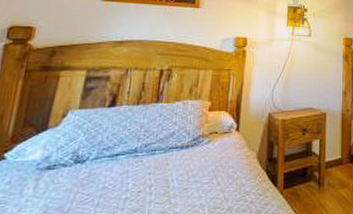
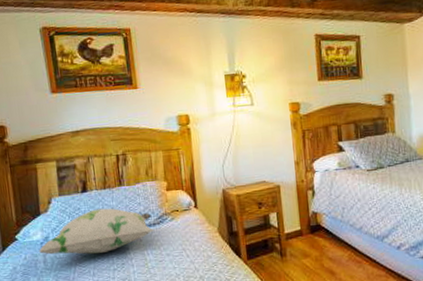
decorative pillow: none [30,126,186,180] -> present [38,208,155,255]

